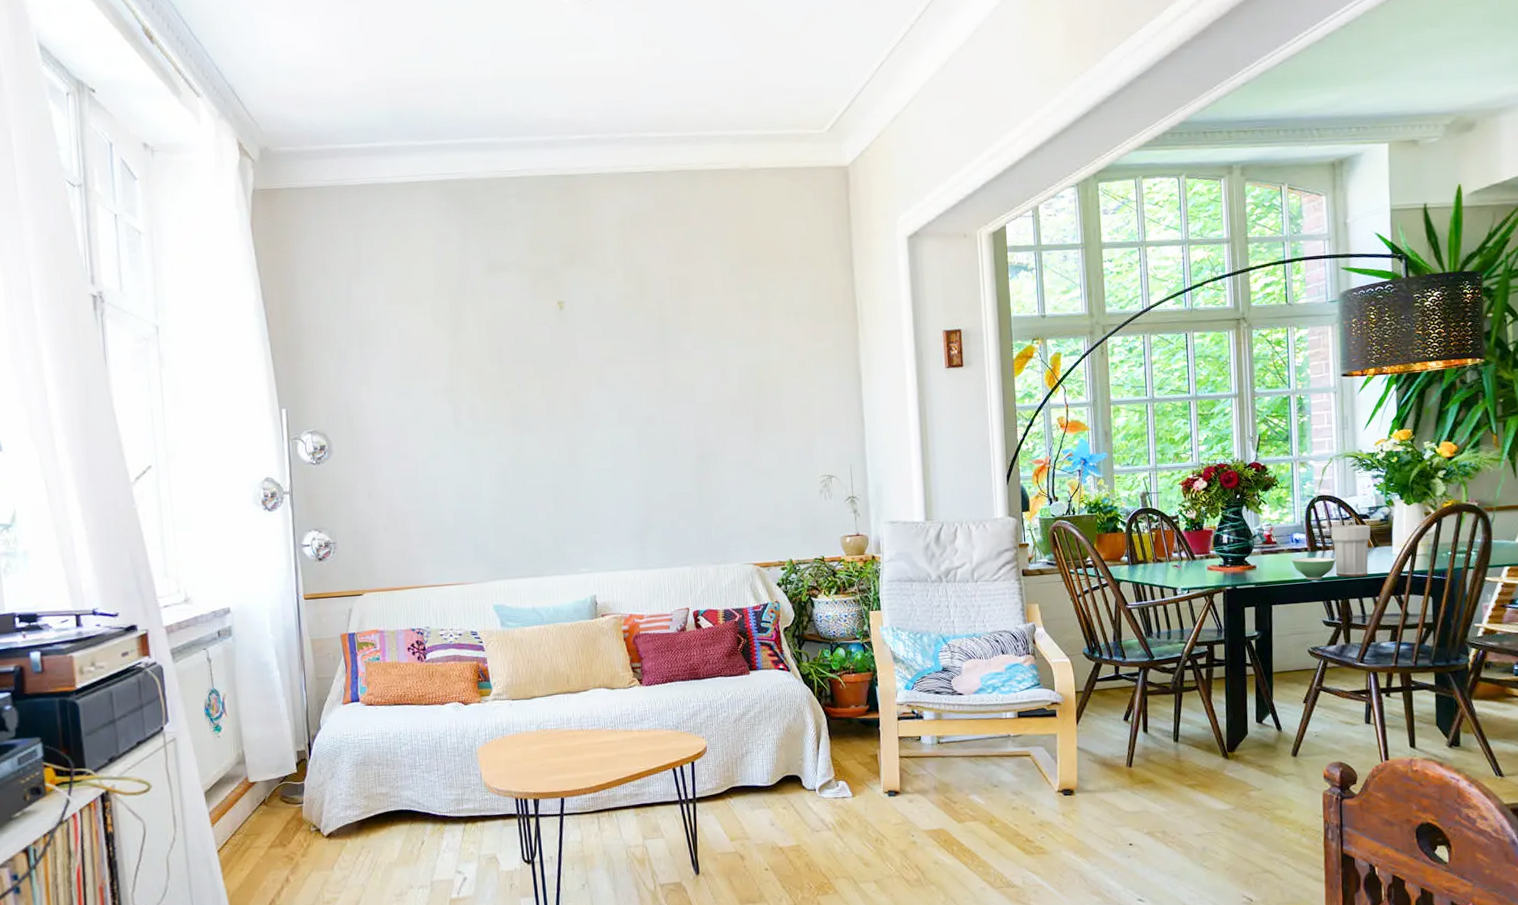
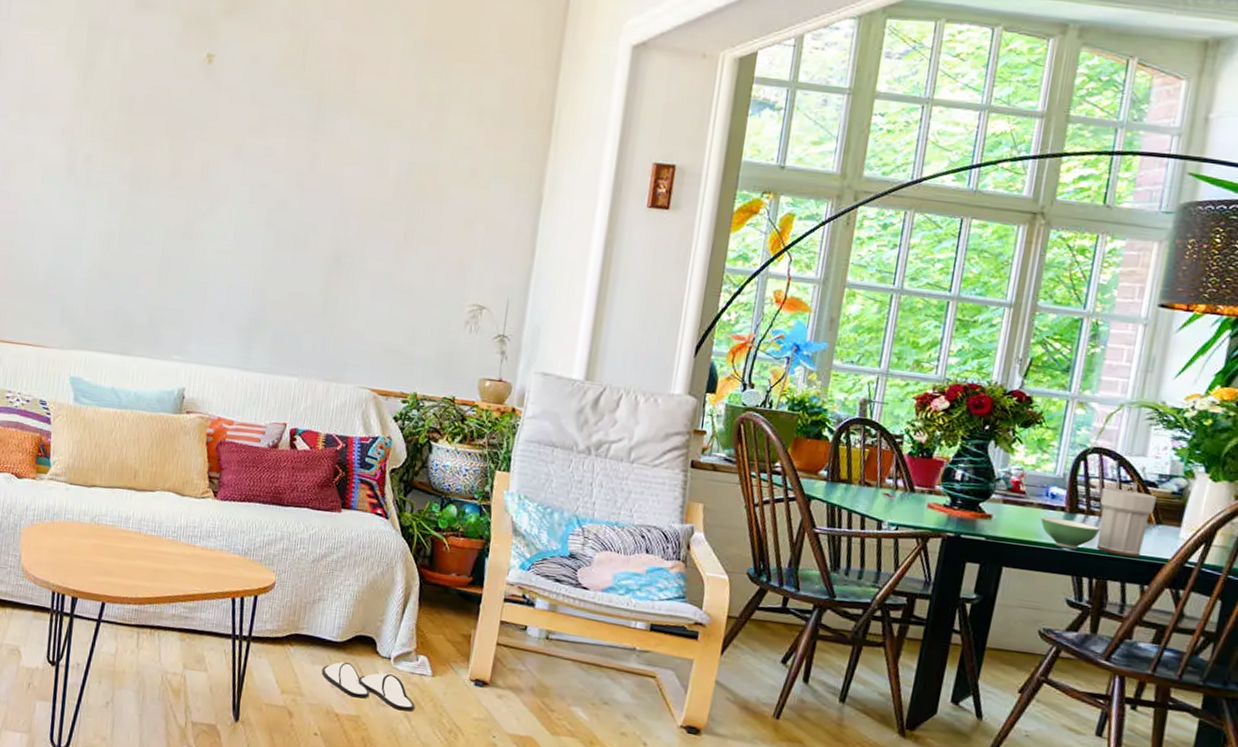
slippers: none [760,801,844,832] -> present [321,662,415,712]

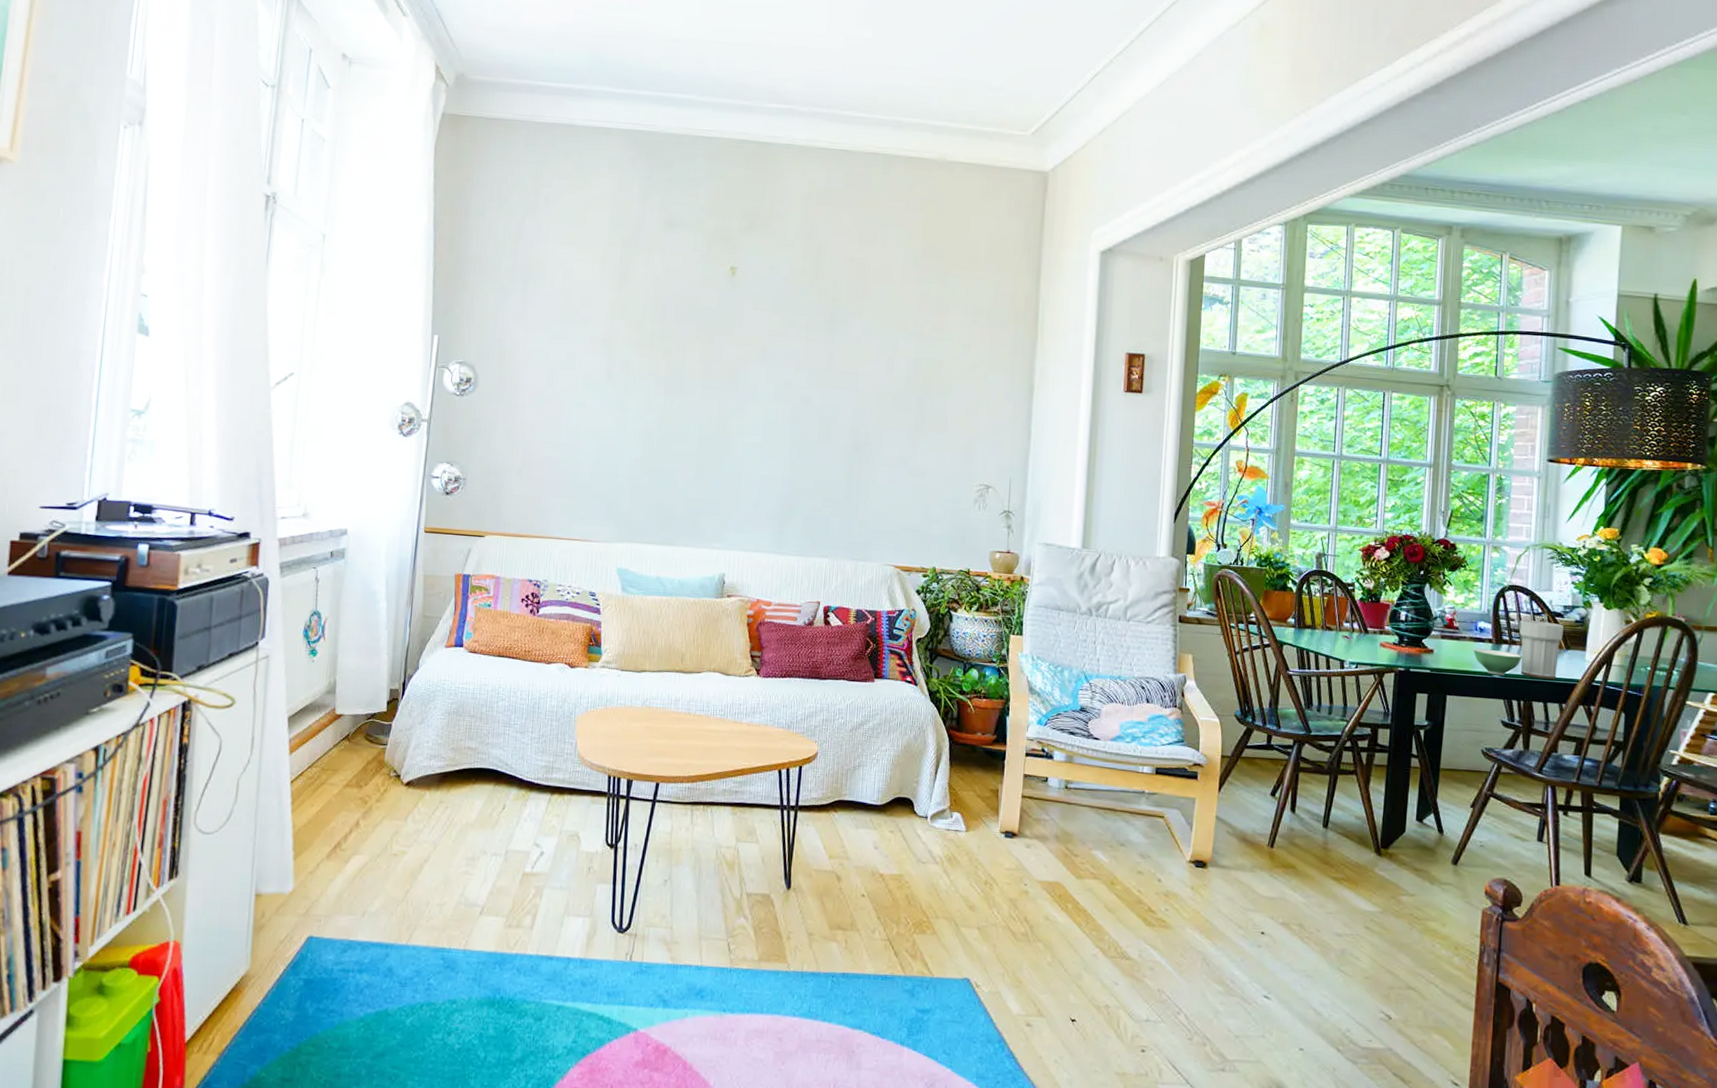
slippers: present [321,662,415,712] -> none [865,823,952,867]

